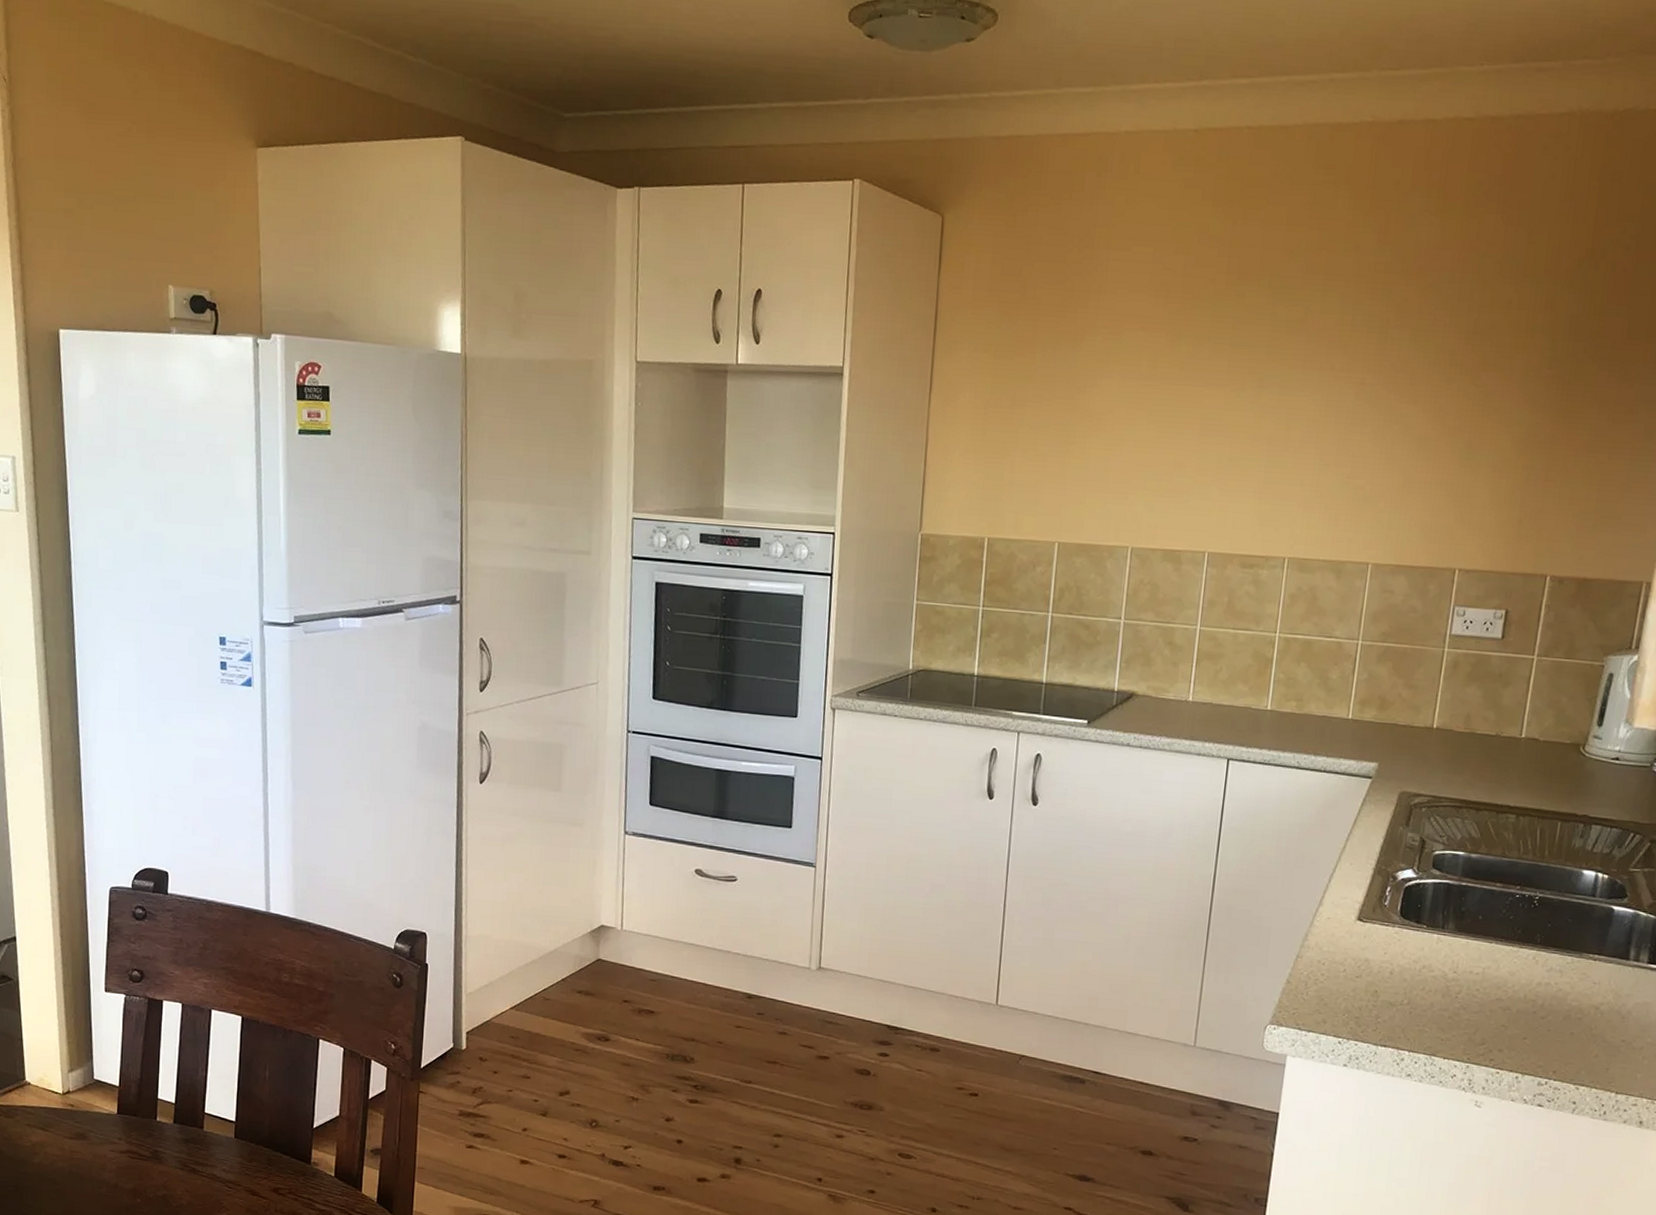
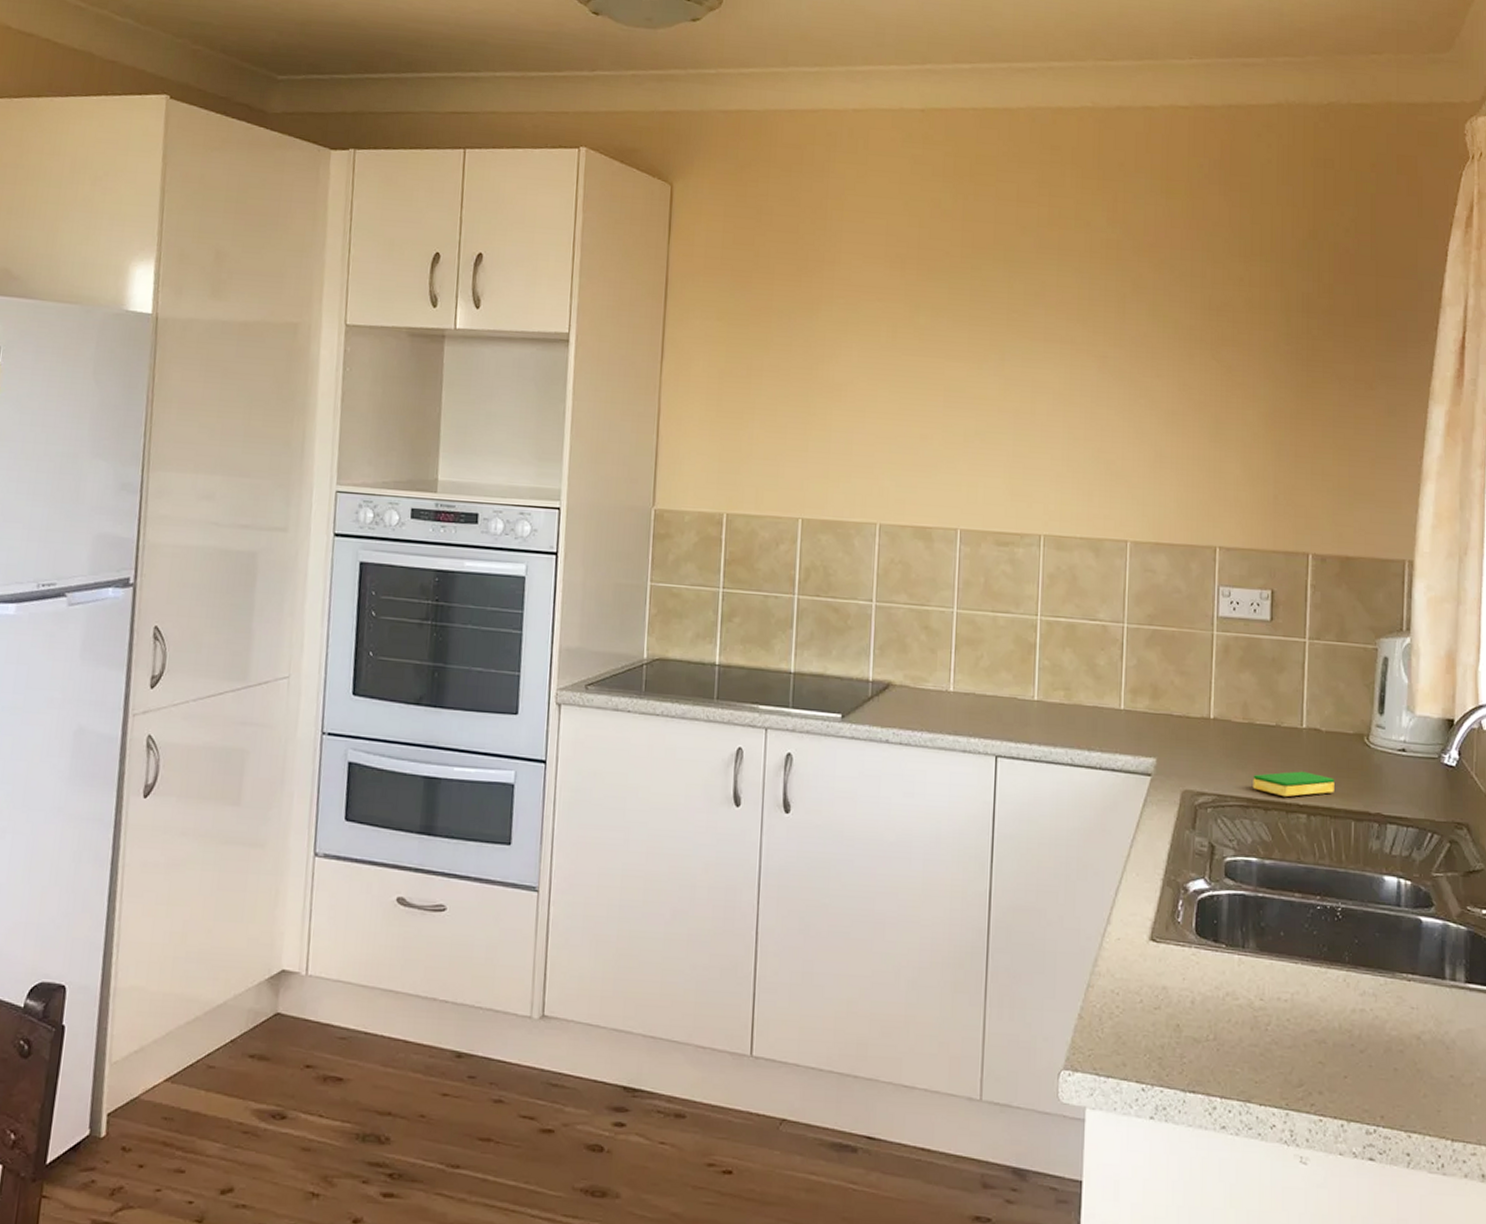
dish sponge: none [1467,776,1547,799] -> present [1253,771,1334,797]

